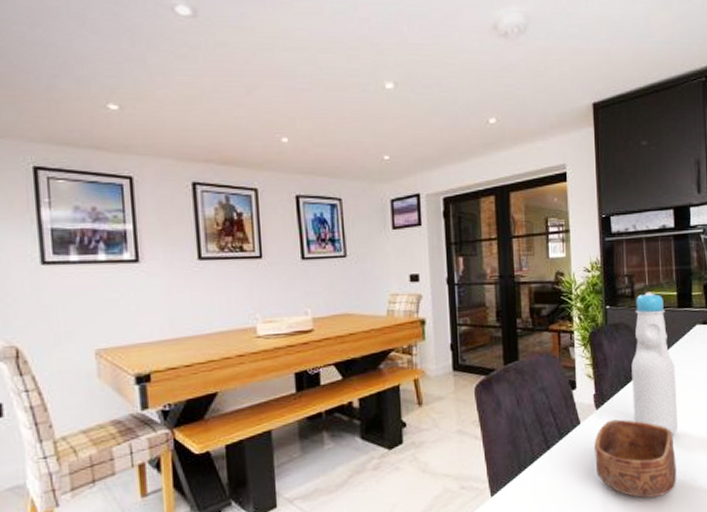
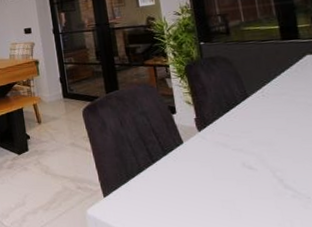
bowl: present [594,419,677,498] -> none [199,141,299,214]
bottle: present [631,291,678,435] -> none [231,27,294,158]

